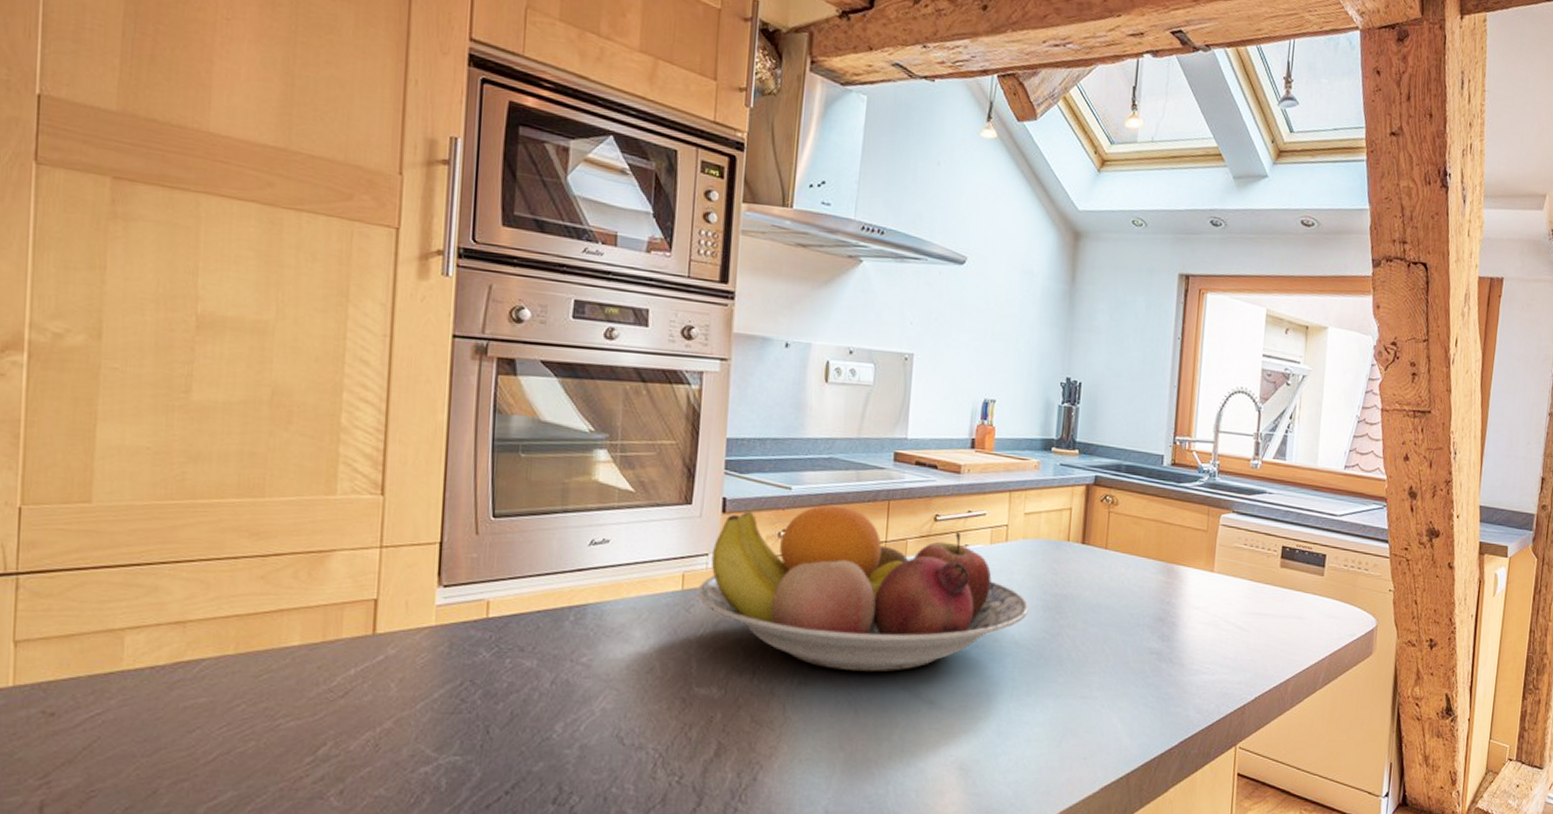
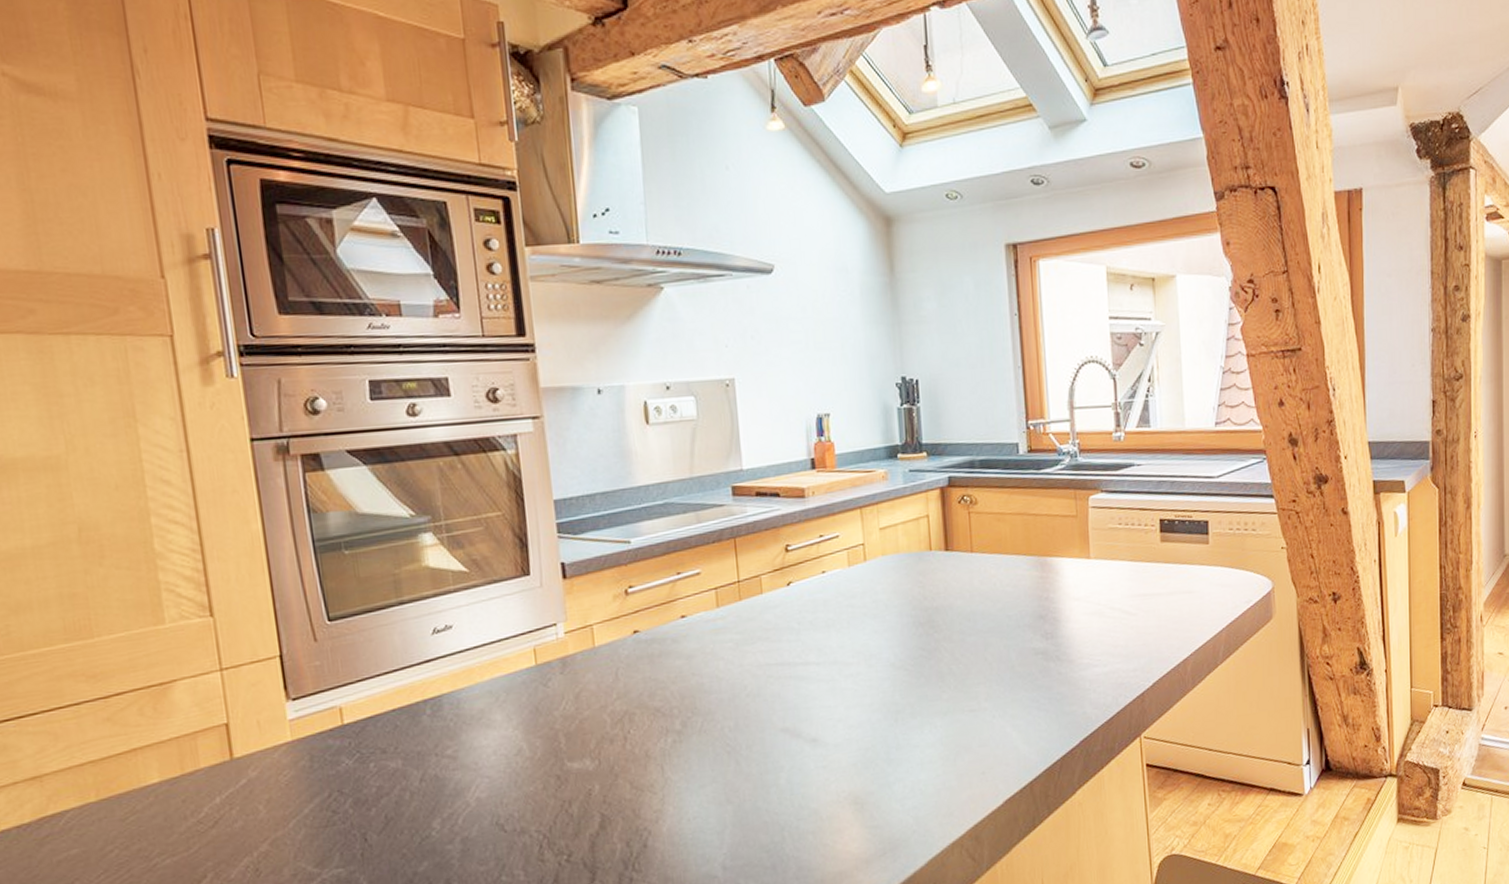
fruit bowl: present [697,505,1030,672] -> none [552,552,901,722]

